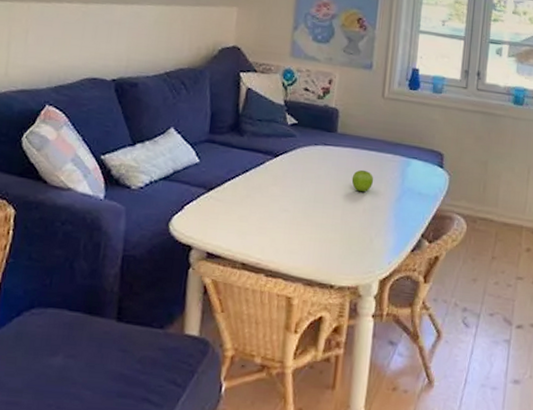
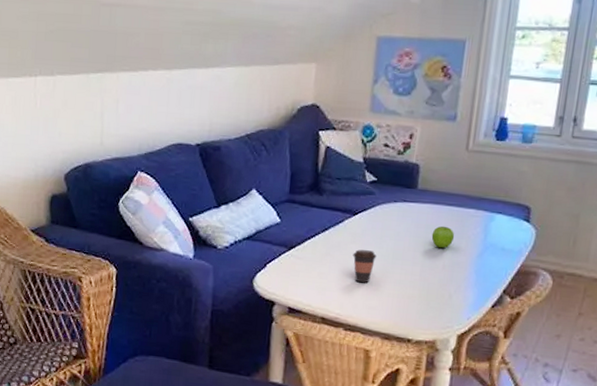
coffee cup: none [274,192,298,227] -> present [353,249,377,283]

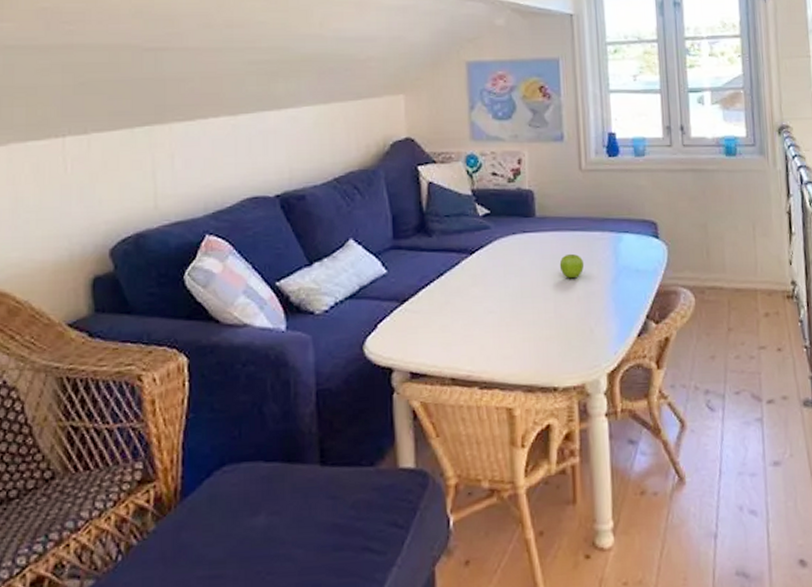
coffee cup: present [353,249,377,283] -> none [476,292,503,331]

